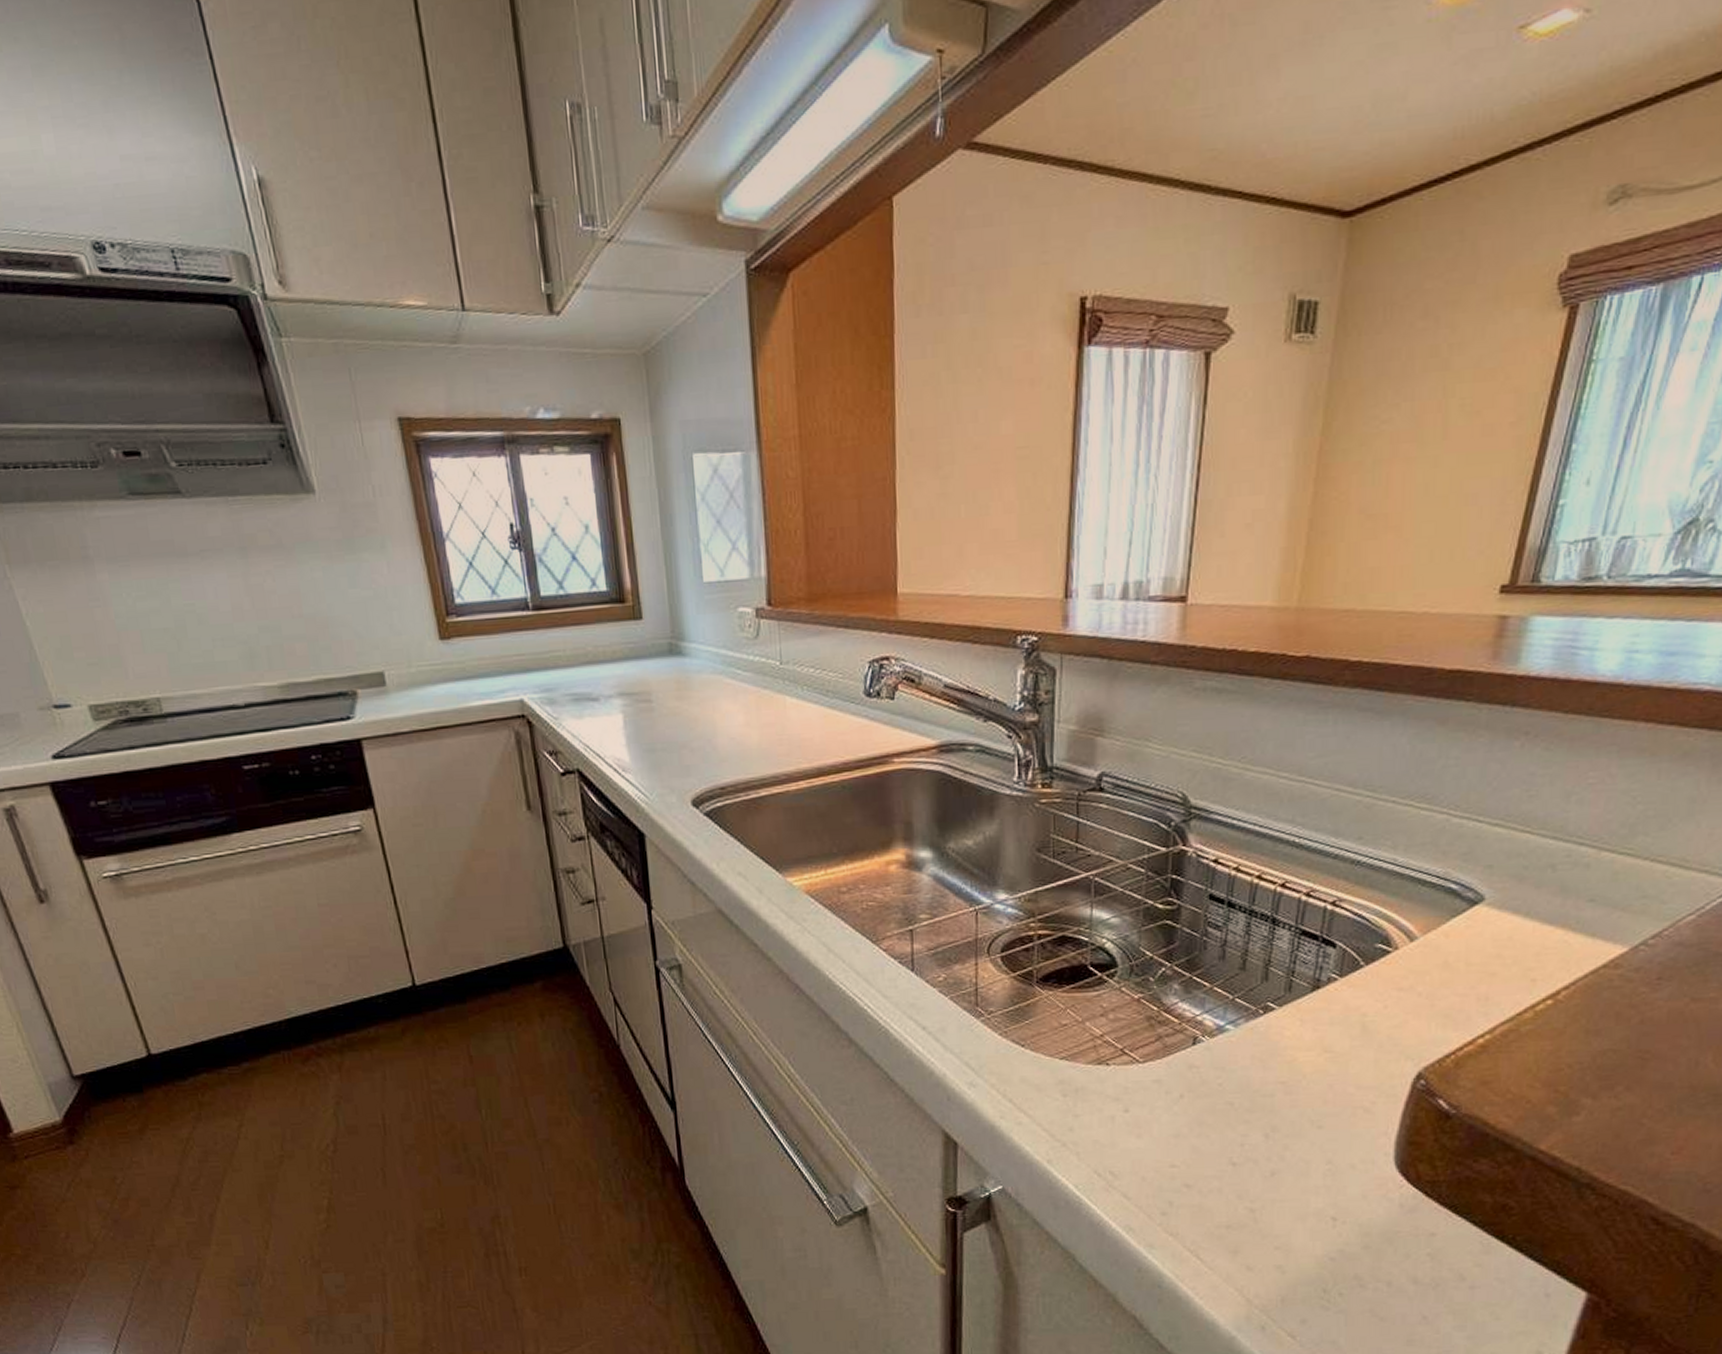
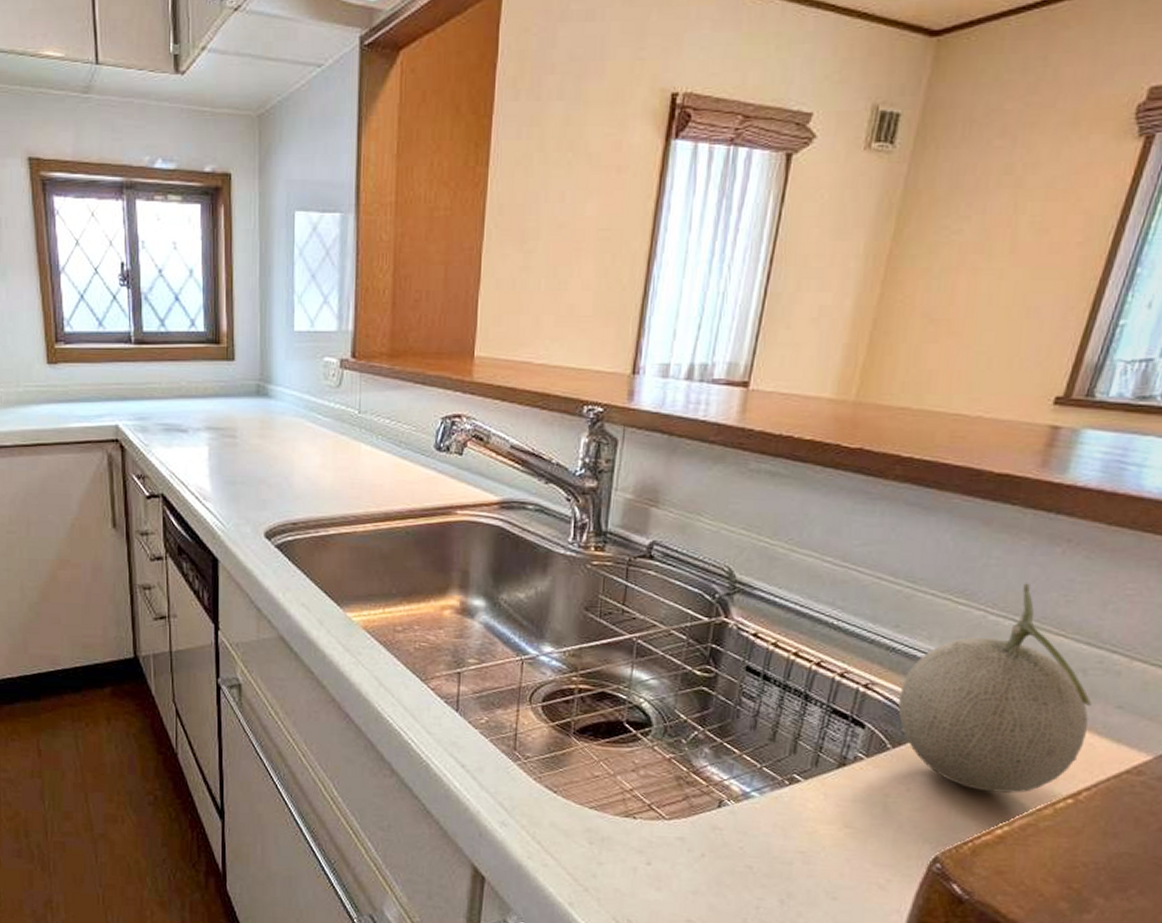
fruit: none [1368,781,1563,1001] -> present [898,583,1092,793]

